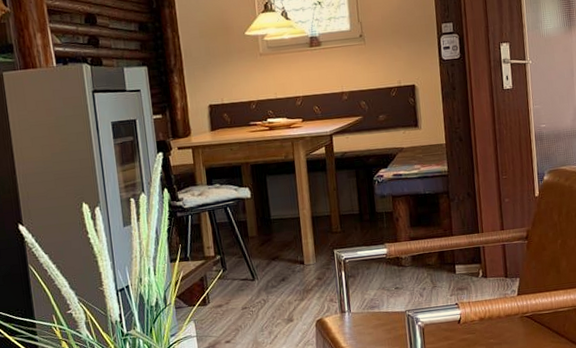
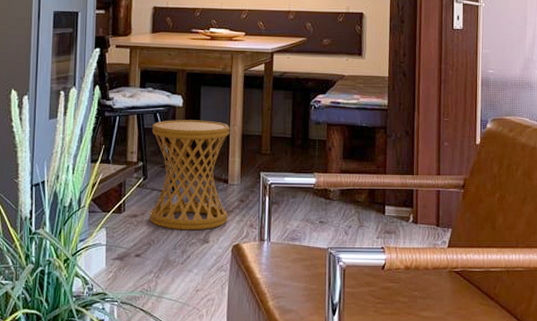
side table: none [224,207,308,314] -> present [149,120,230,231]

